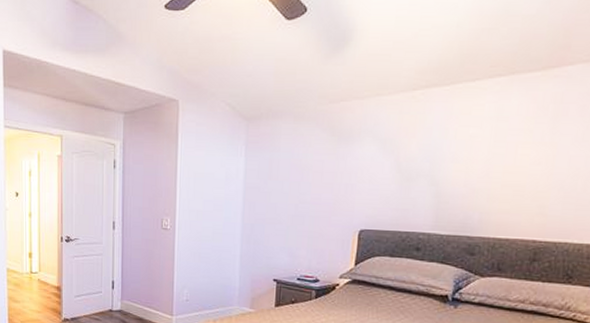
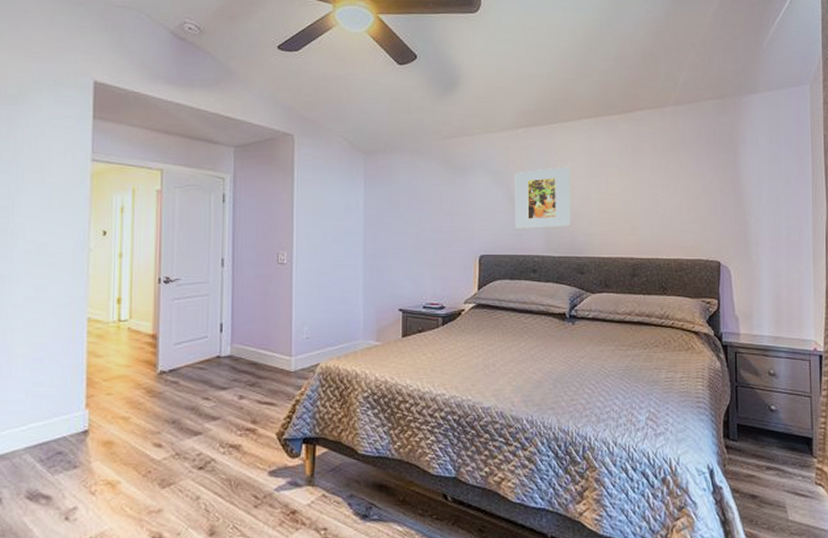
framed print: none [400,134,472,204] -> present [514,166,572,229]

